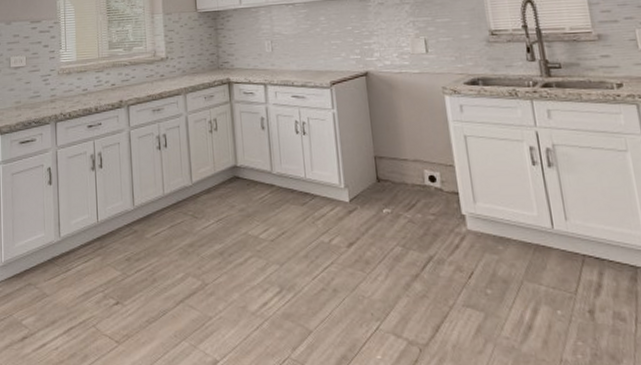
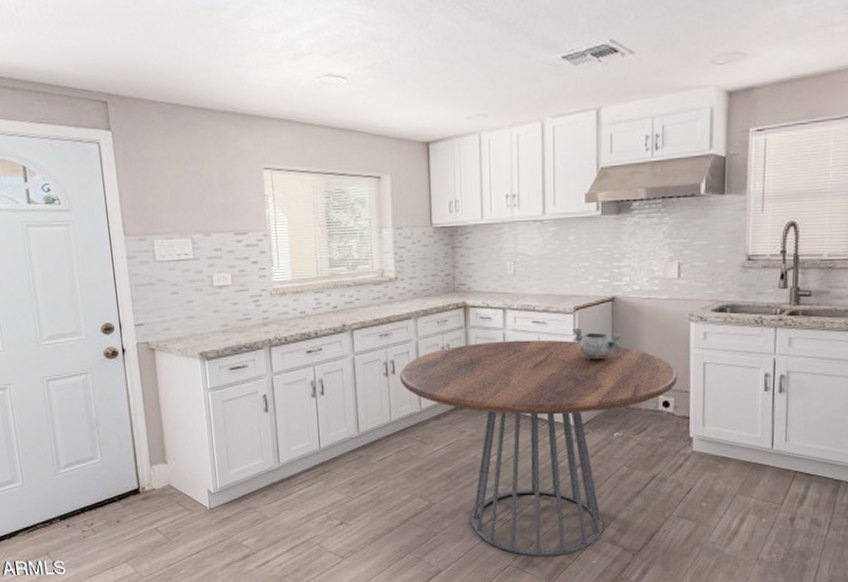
dining table: none [171,113,441,348] -> present [399,339,678,556]
decorative bowl: none [331,101,379,134] -> present [572,327,622,360]

